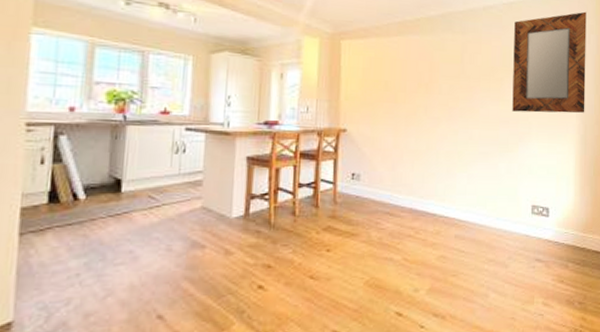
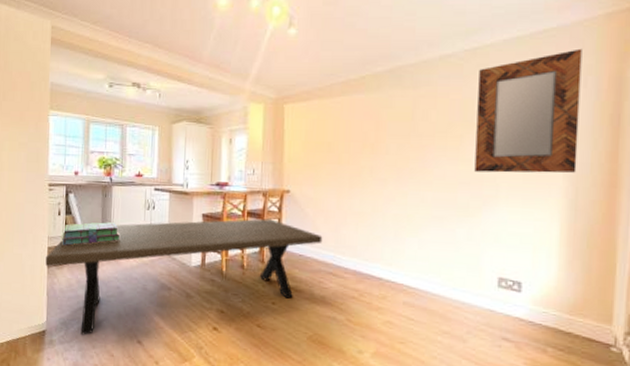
dining table: none [16,160,380,320] -> present [45,218,323,335]
stack of books: none [44,169,136,203] -> present [62,221,120,246]

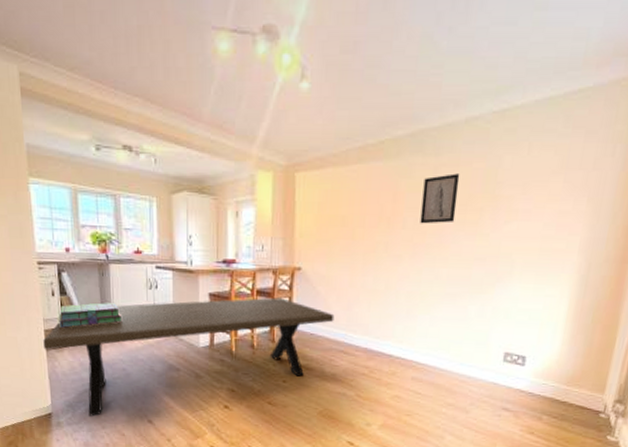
wall art: none [402,104,438,150] -> present [420,173,460,224]
home mirror: present [474,48,582,174] -> none [491,112,616,249]

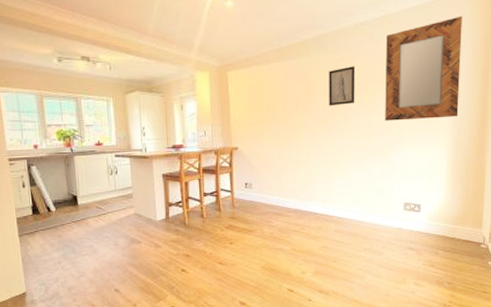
dining table: present [43,297,335,417] -> none [16,173,268,292]
stack of books: present [58,302,123,328] -> none [29,188,88,215]
home mirror: none [491,112,616,249] -> present [385,15,463,121]

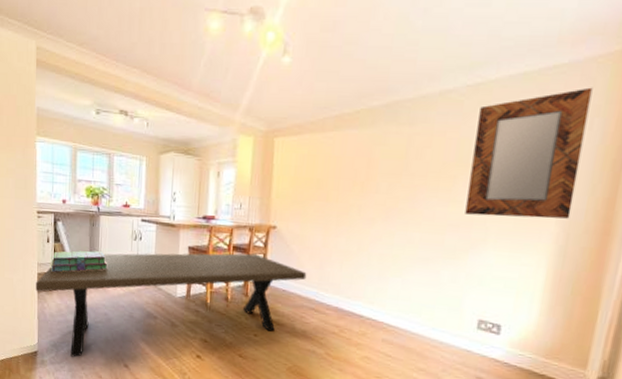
dining table: none [16,173,268,292] -> present [36,253,307,357]
stack of books: none [29,188,88,215] -> present [51,250,108,272]
wall art: present [329,66,356,106] -> none [393,142,434,190]

